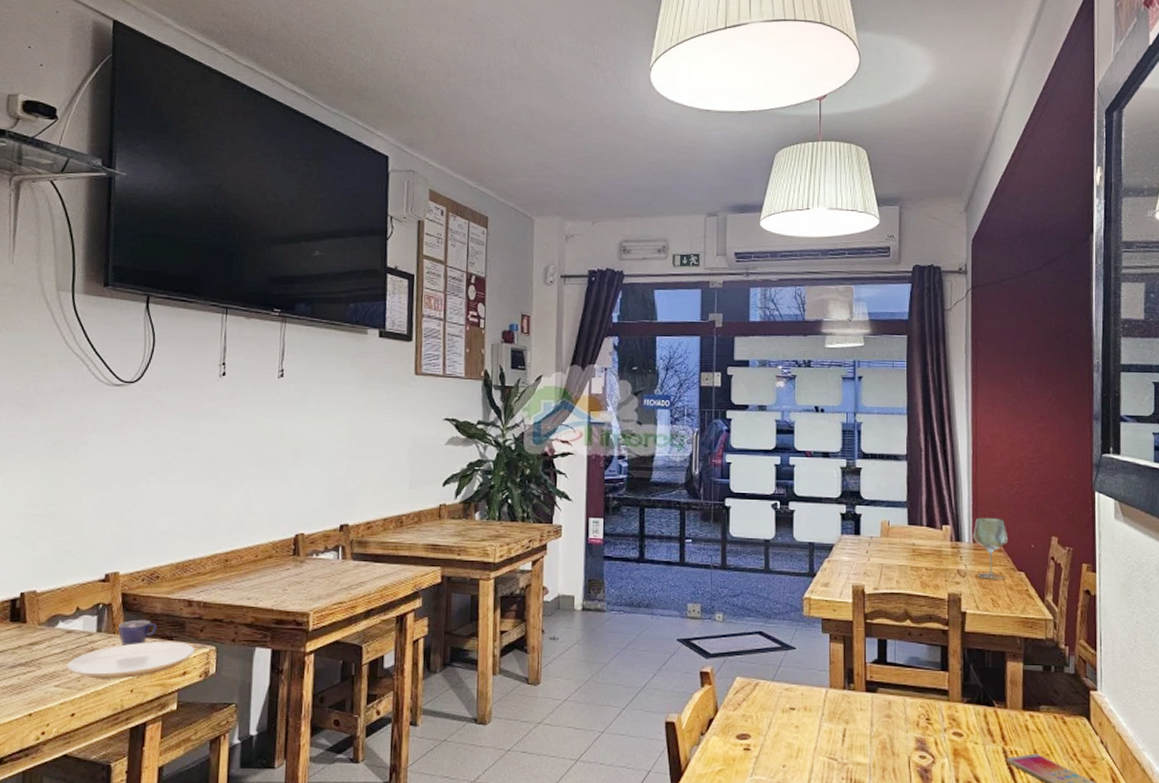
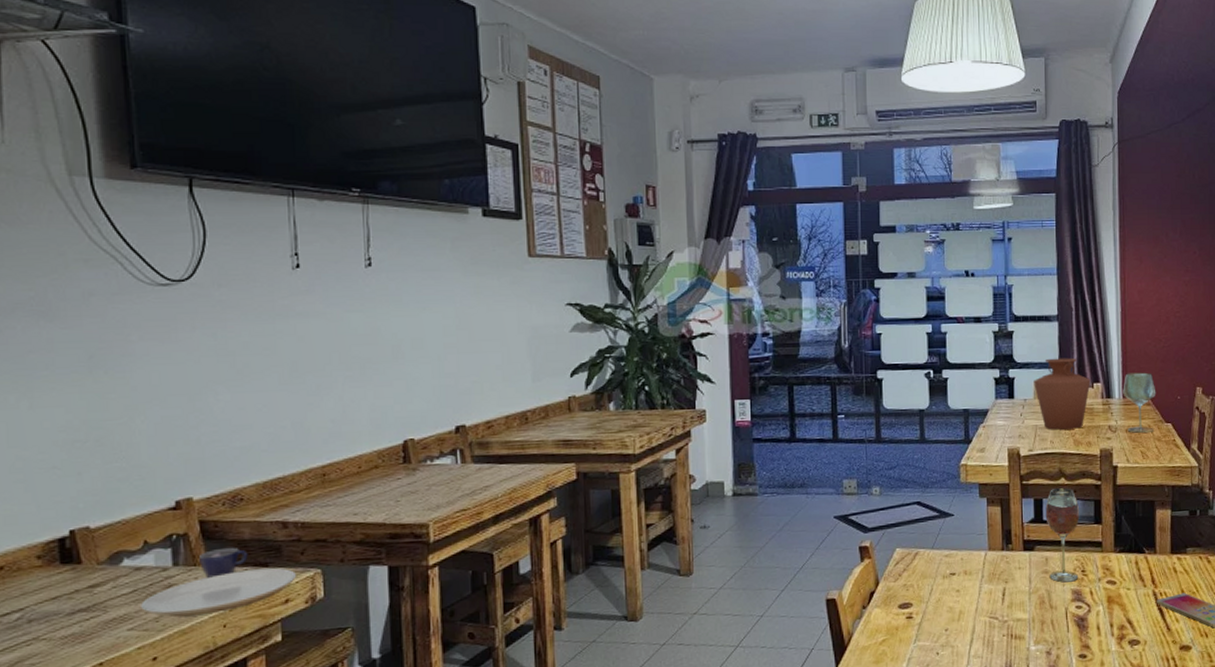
vase: none [881,497,940,570] -> present [1034,357,1091,430]
wineglass: none [889,630,926,729] -> present [1045,488,1080,583]

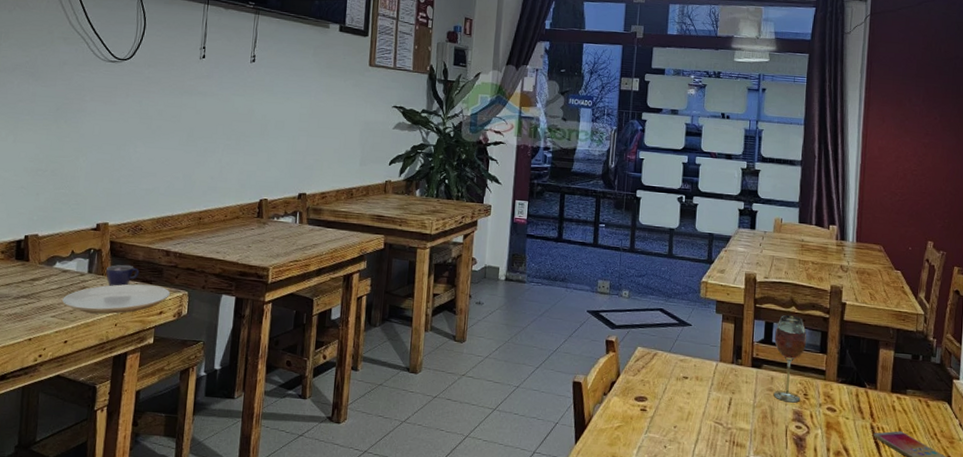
vase: present [1034,357,1091,430] -> none [774,198,827,264]
wine glass: present [1123,372,1156,433] -> none [856,220,889,277]

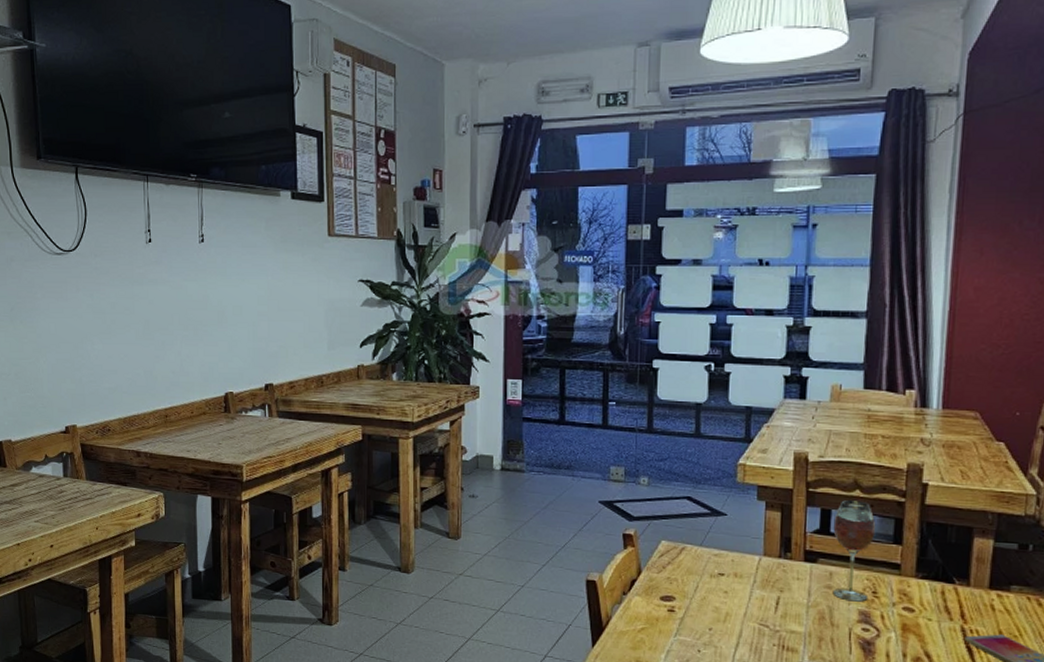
plate: present [62,284,170,314] -> none [43,486,145,518]
cup: present [106,265,140,286] -> none [81,468,113,490]

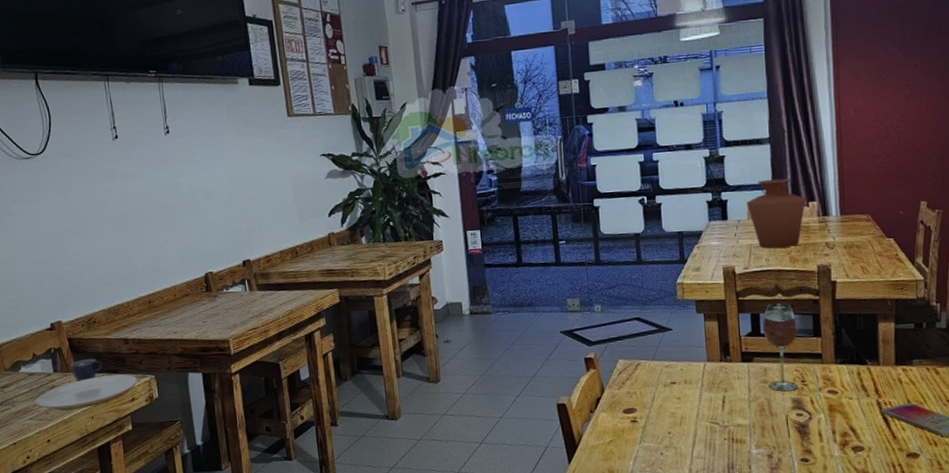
plate: none [43,486,145,518] -> present [36,374,138,411]
cup: none [81,468,113,490] -> present [70,359,104,382]
vase: none [831,359,903,438] -> present [747,178,806,249]

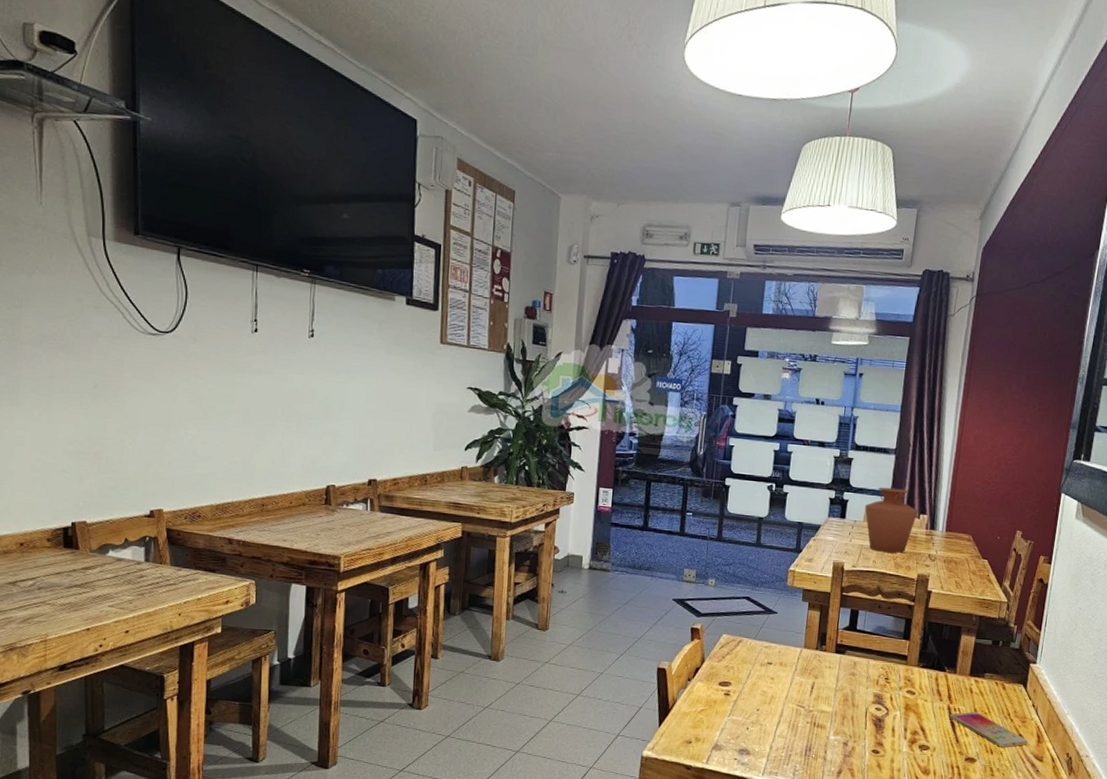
plate: present [36,374,138,411] -> none [120,572,236,604]
cup: present [70,359,104,382] -> none [165,553,201,575]
wineglass: present [762,303,799,392] -> none [855,603,892,687]

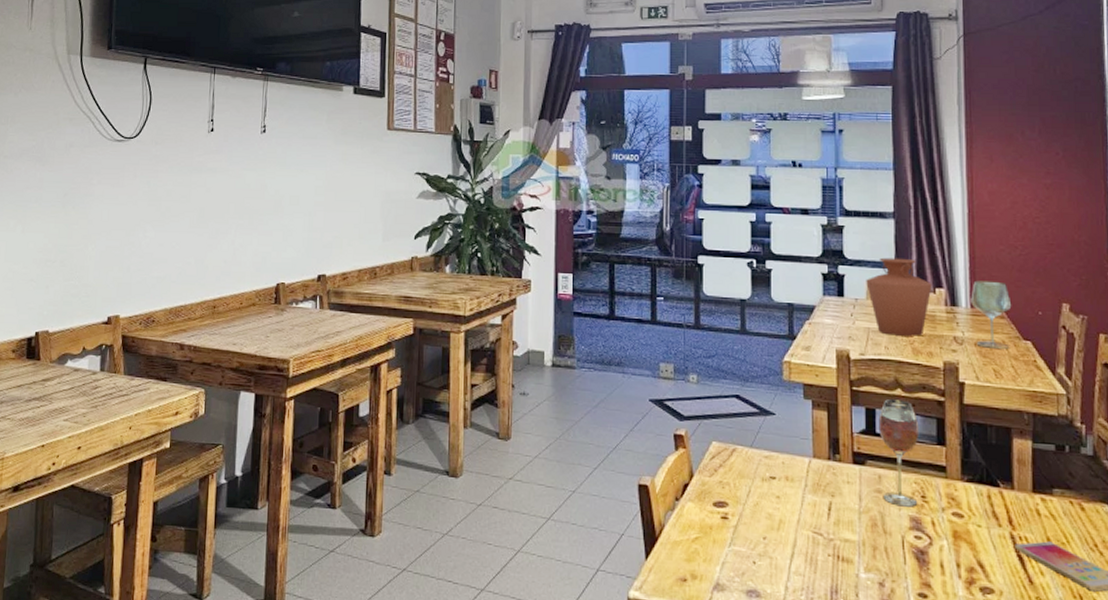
wineglass: none [855,603,892,687] -> present [878,399,920,507]
wine glass: none [945,509,978,565] -> present [971,280,1012,349]

